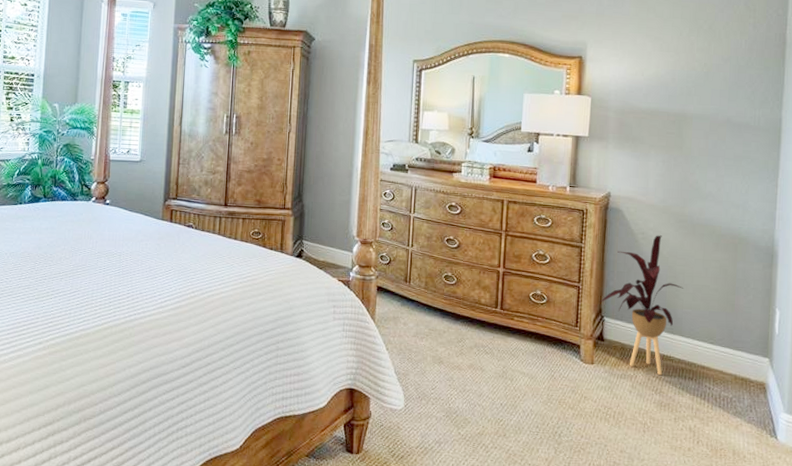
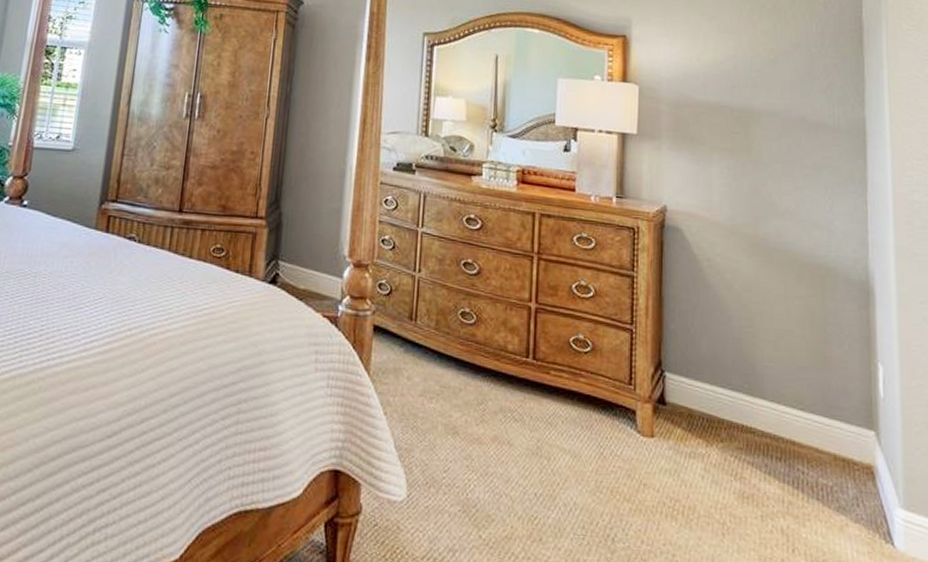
house plant: present [600,235,684,375] -> none [659,262,763,453]

